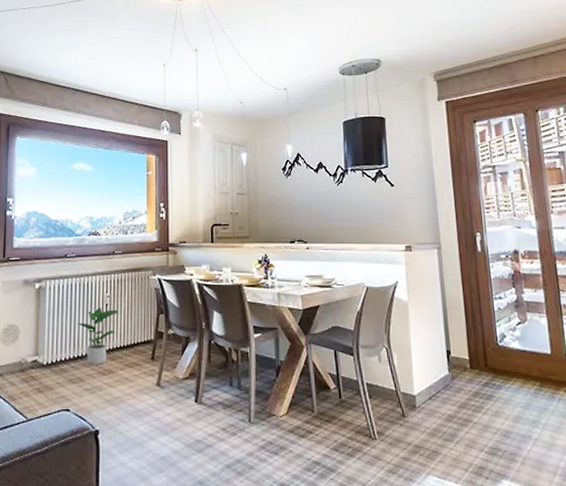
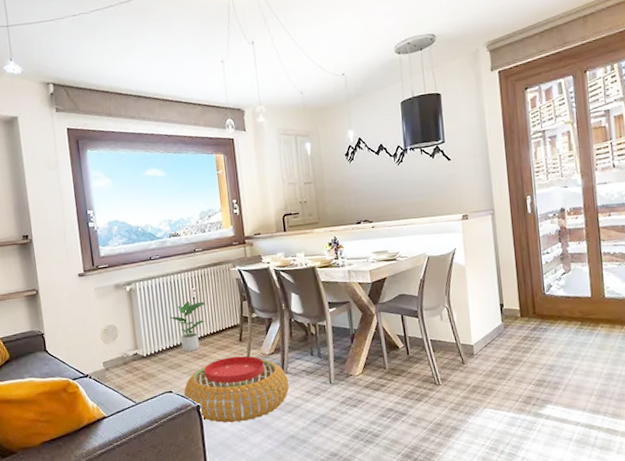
pouf: none [83,377,203,457] -> present [184,356,290,423]

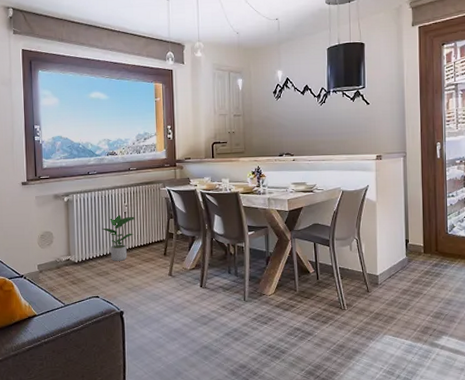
pouf: present [184,356,290,423] -> none [110,269,207,330]

